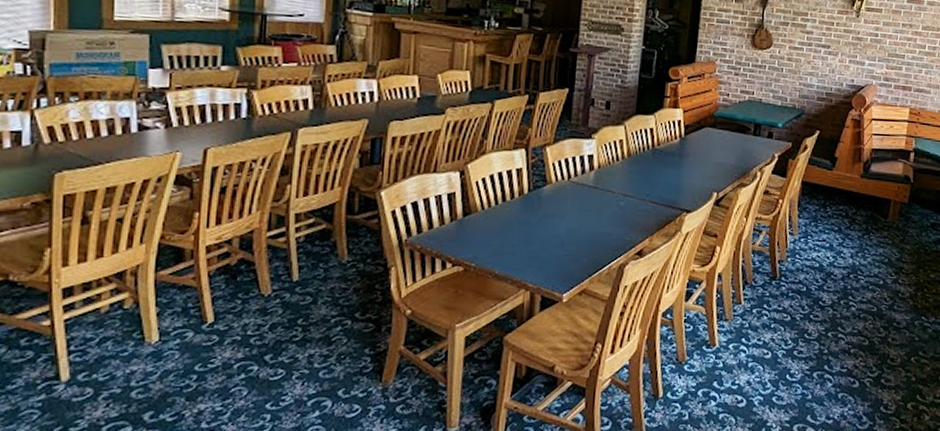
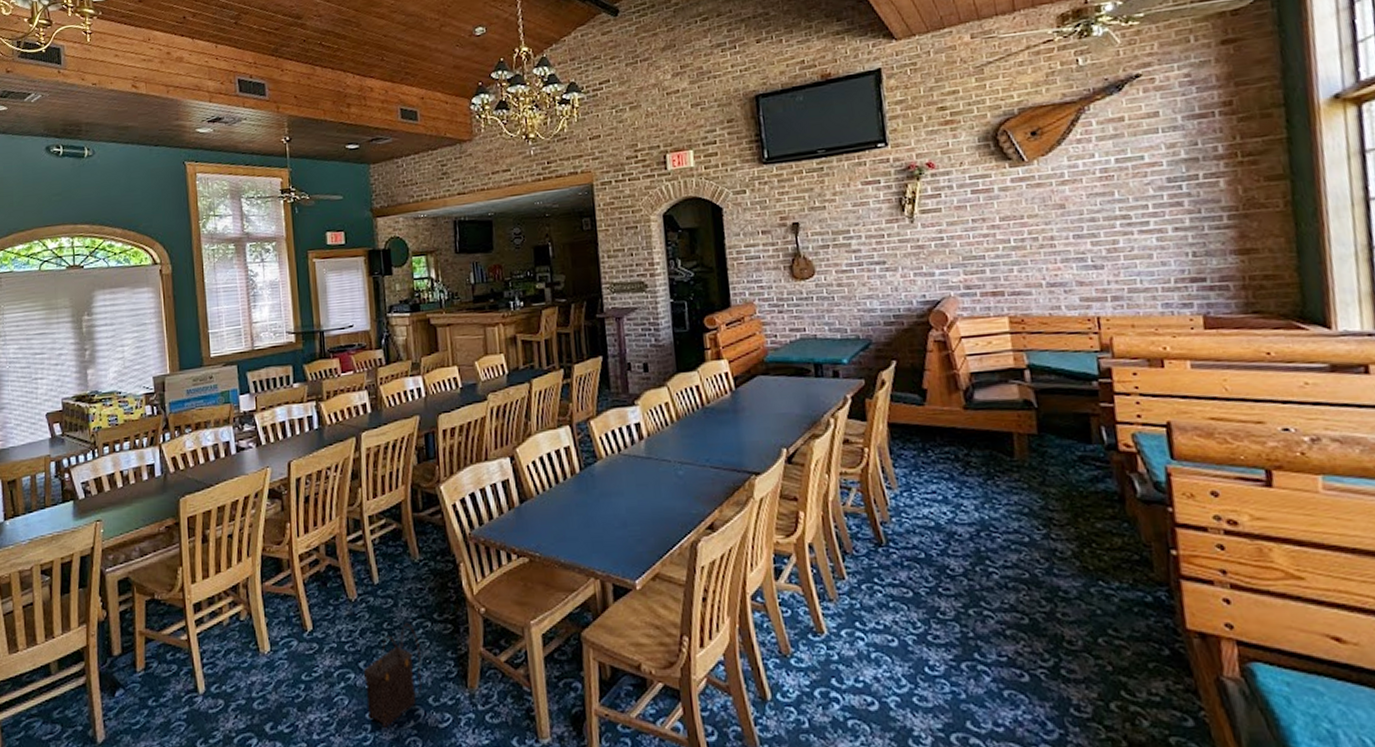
satchel: none [268,320,337,417] -> present [364,623,423,728]

